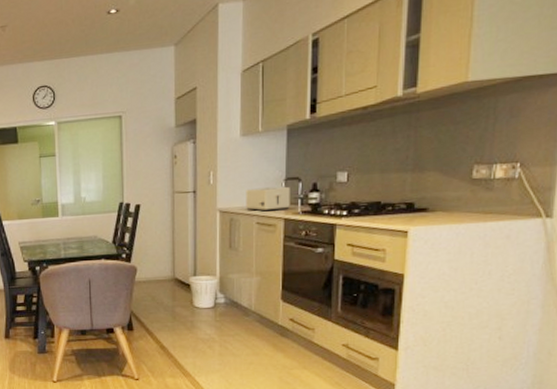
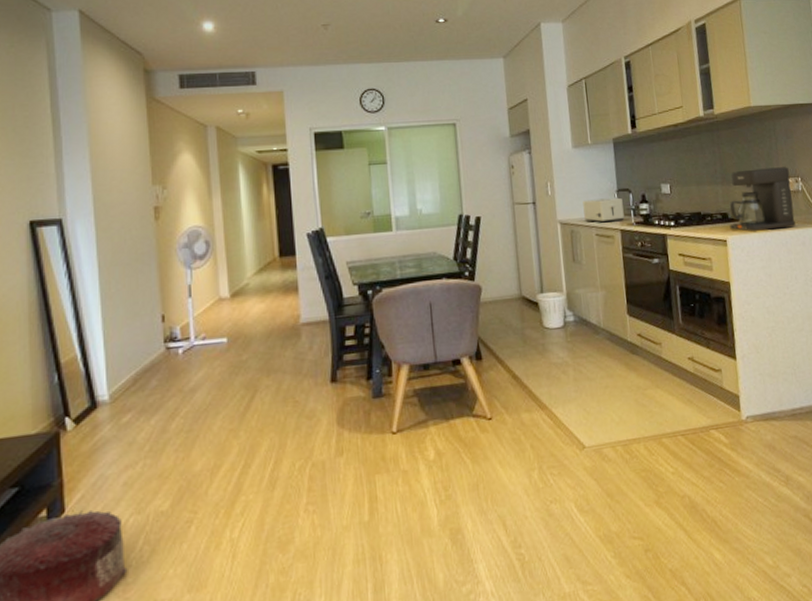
coffee maker: none [414,151,505,224] -> present [729,167,796,232]

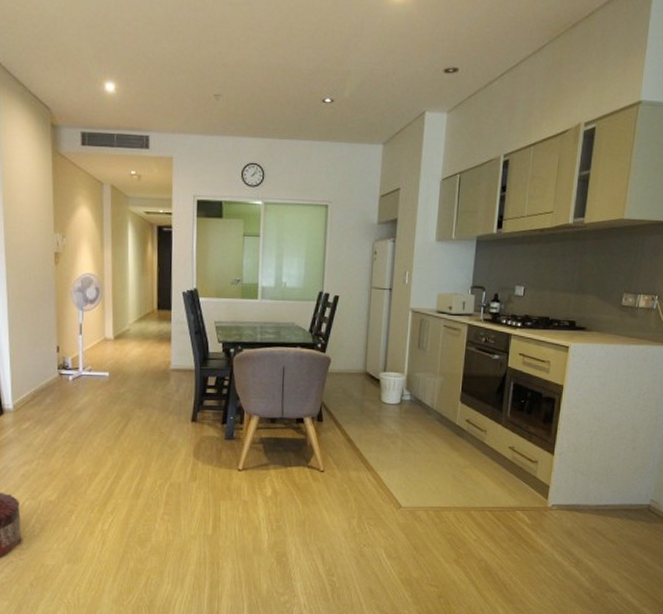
coffee maker: present [729,167,796,232] -> none [575,282,648,343]

